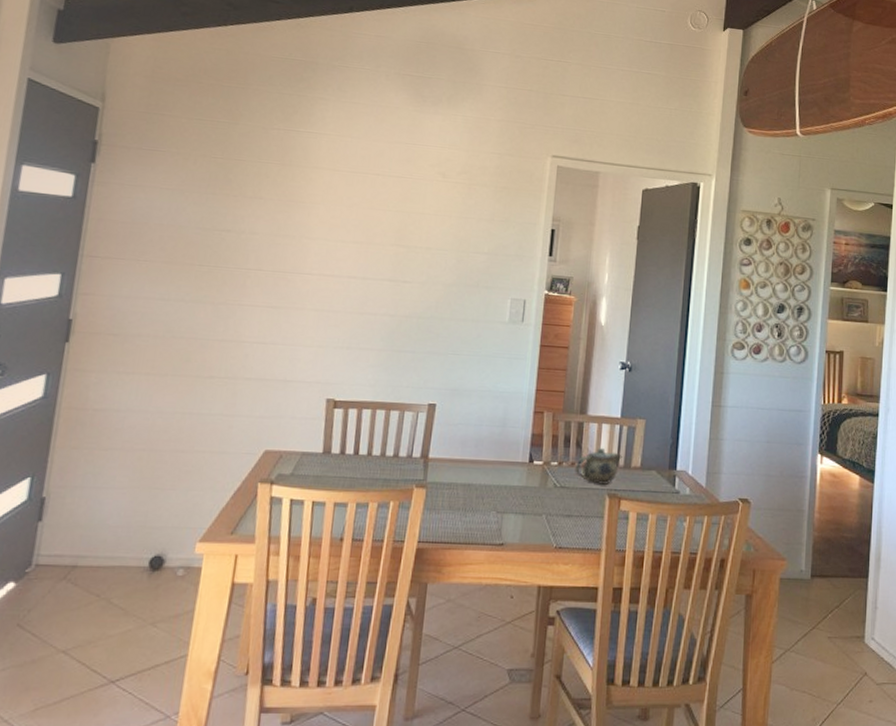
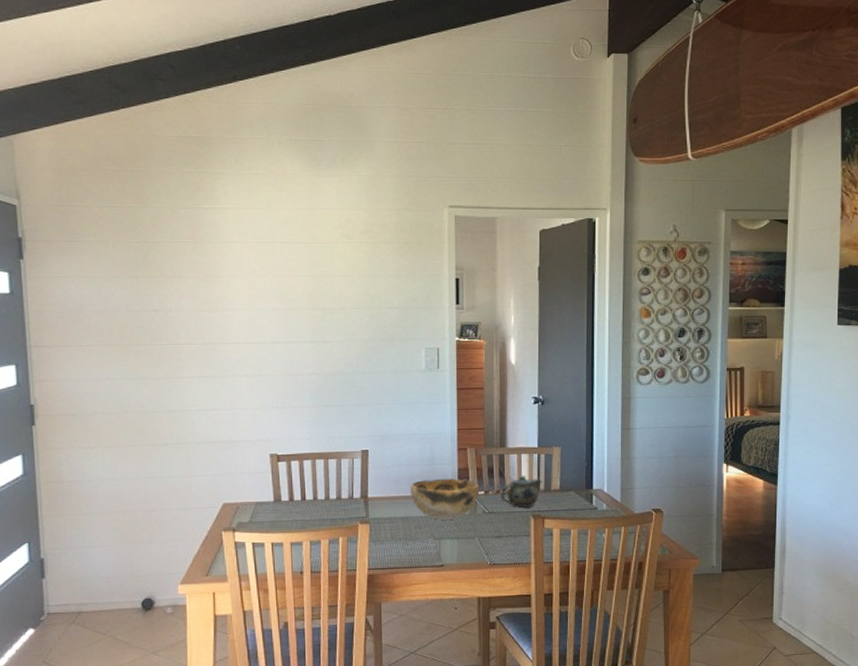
decorative bowl: none [476,443,553,491] -> present [411,478,480,520]

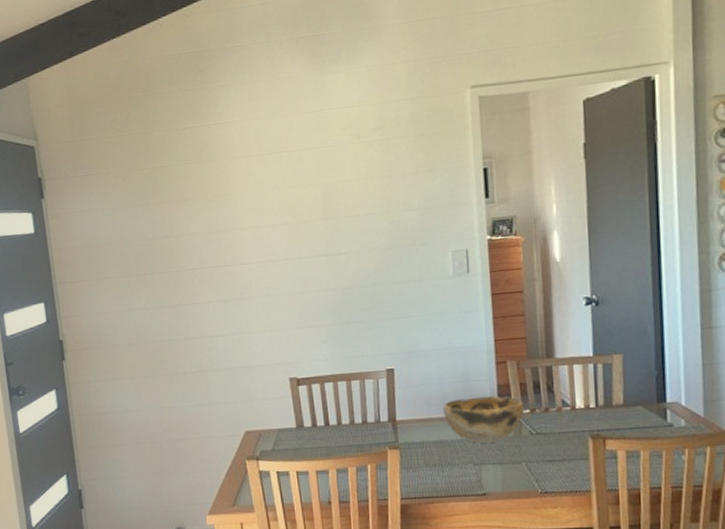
teapot: present [500,475,542,507] -> none [549,389,601,427]

